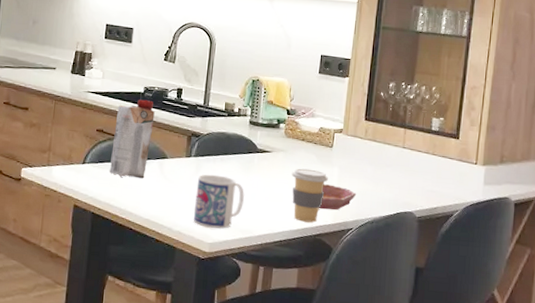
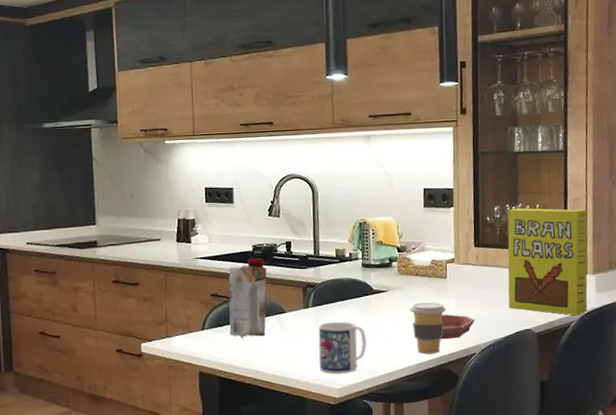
cereal box: none [392,87,484,205] -> present [507,208,588,316]

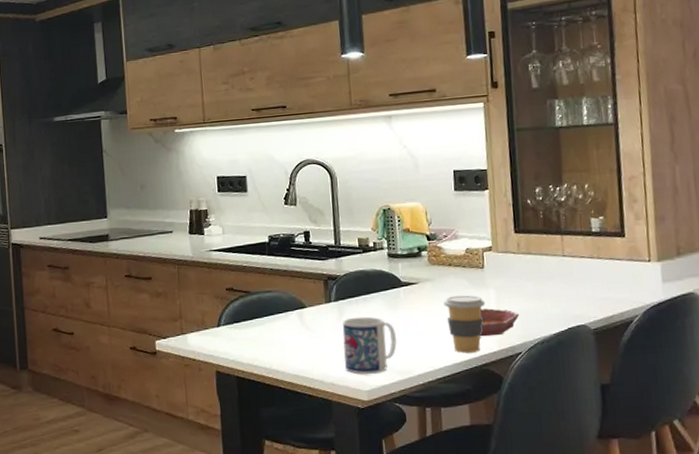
juice carton: present [228,258,267,338] -> none [244,249,286,335]
cereal box: present [507,208,588,316] -> none [551,188,653,309]

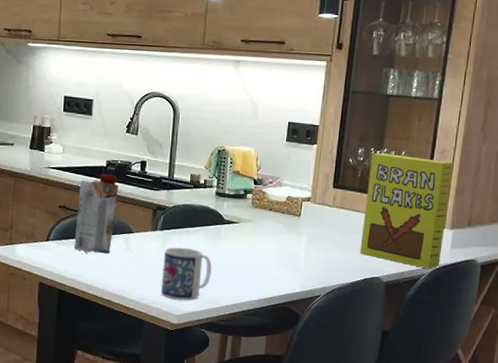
juice carton: none [244,249,286,335] -> present [74,173,118,254]
coffee cup: present [443,295,485,353] -> none [259,238,296,291]
bowl: present [479,308,520,337] -> none [287,253,325,279]
cereal box: none [551,188,653,309] -> present [360,153,454,269]

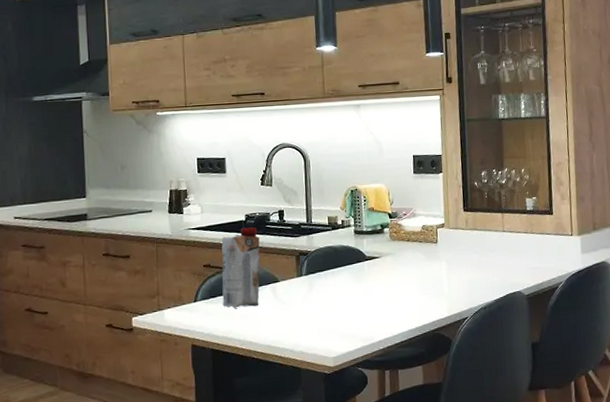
mug: present [160,247,212,300] -> none [312,289,361,342]
cereal box: present [360,153,454,269] -> none [494,172,574,277]

